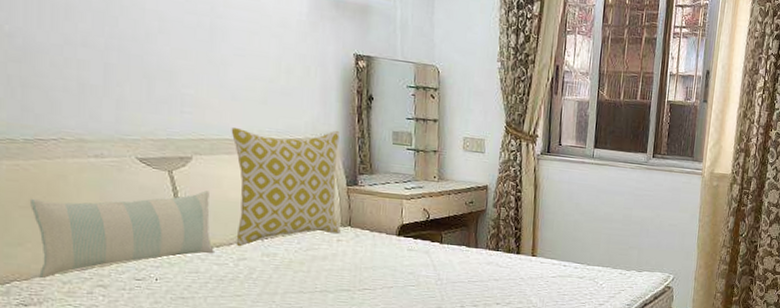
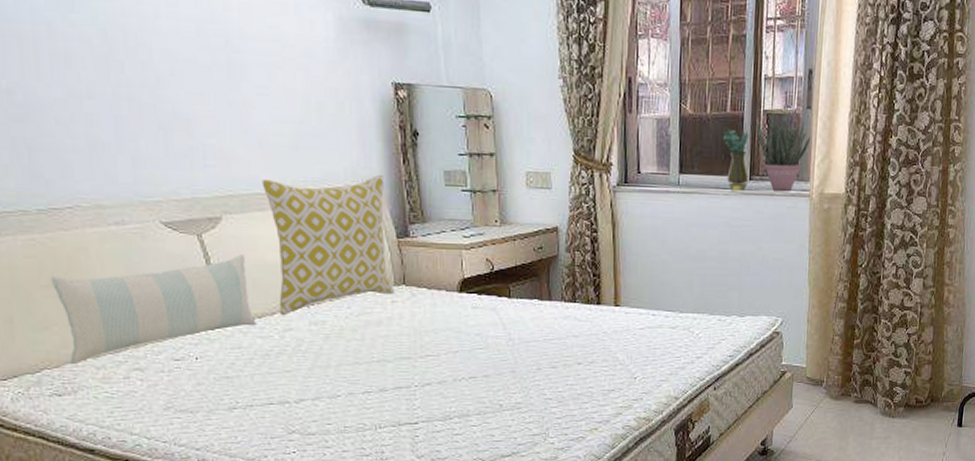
vase: none [632,112,654,167] -> present [722,127,749,192]
potted plant: none [661,104,706,170] -> present [756,112,811,192]

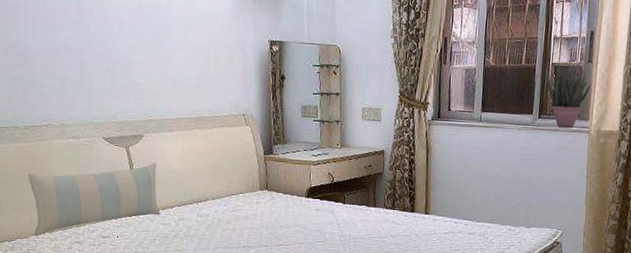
pillow: present [261,174,394,316] -> none [172,107,259,209]
vase: present [722,127,749,192] -> none [517,76,539,127]

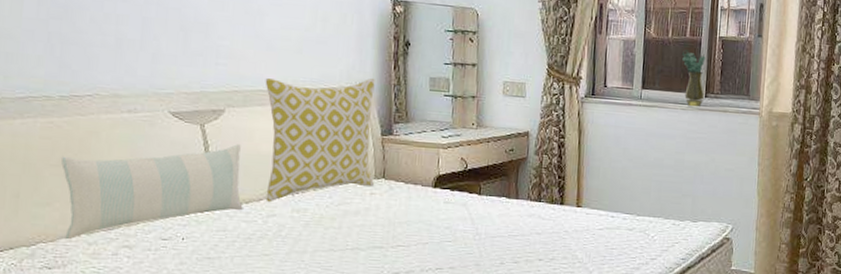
pillow: none [172,107,259,209] -> present [265,78,375,203]
vase: none [517,76,539,127] -> present [681,49,705,108]
potted plant: present [545,65,591,129] -> none [712,39,762,110]

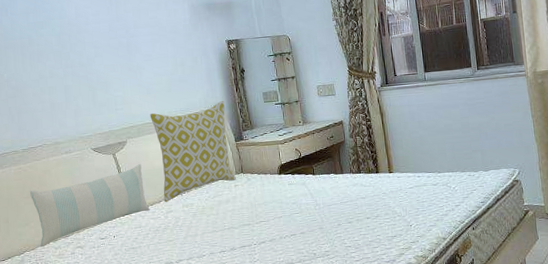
vase: present [681,49,705,108] -> none [452,35,477,80]

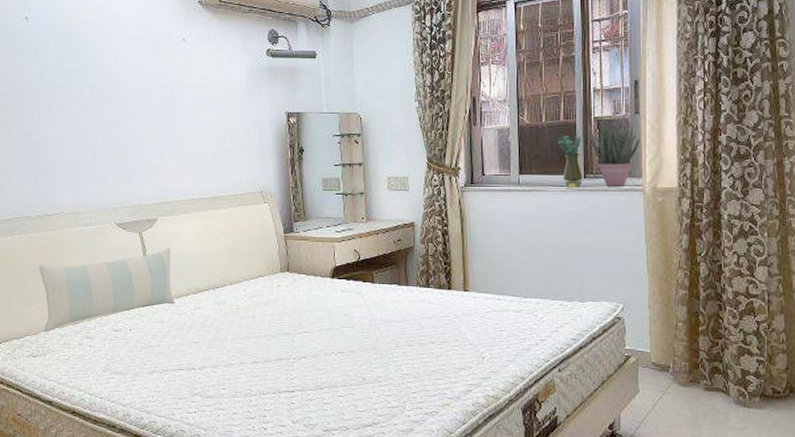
pillow: present [150,100,236,203] -> none [187,183,280,297]
vase: none [452,35,477,80] -> present [556,133,584,188]
potted plant: none [476,18,520,76] -> present [588,118,641,188]

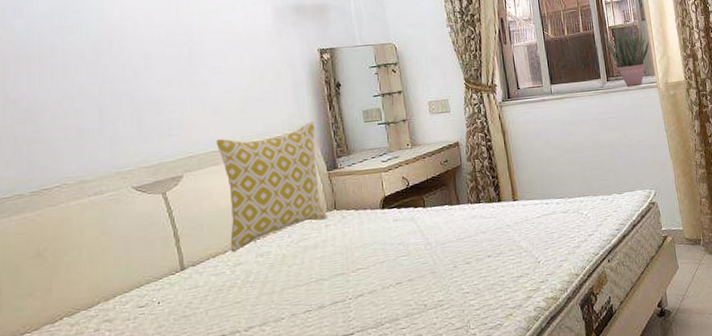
pillow: present [39,247,175,332] -> none [38,204,211,325]
pillow: none [187,183,280,297] -> present [216,121,327,253]
vase: present [556,133,584,188] -> none [579,43,607,92]

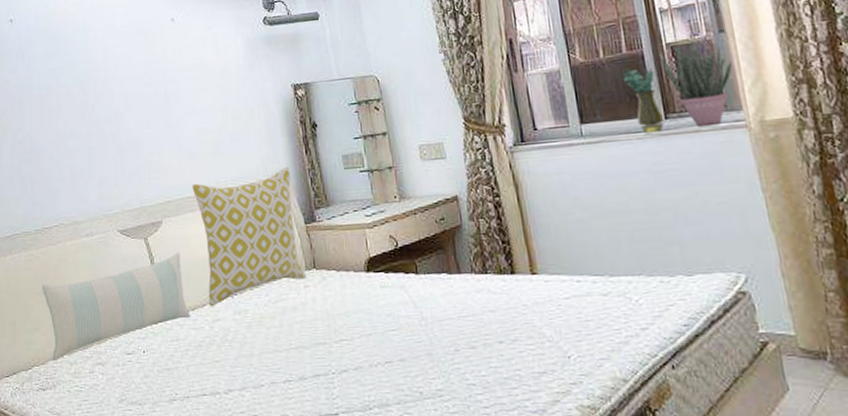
pillow: none [38,204,211,325] -> present [42,252,191,360]
vase: none [579,43,607,92] -> present [621,67,665,134]

